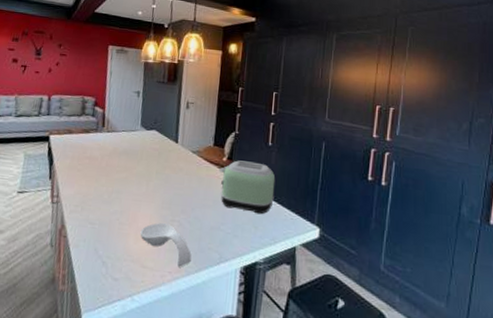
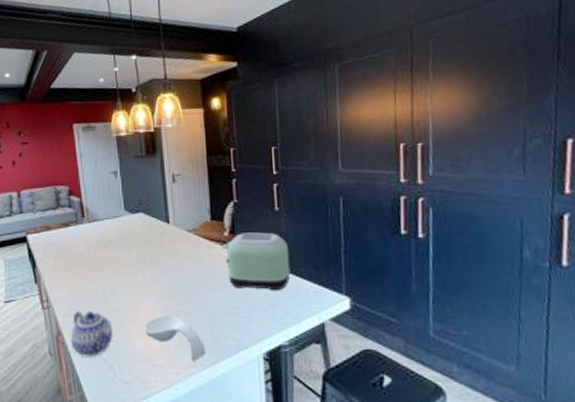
teapot: none [72,208,113,253] -> present [70,310,113,357]

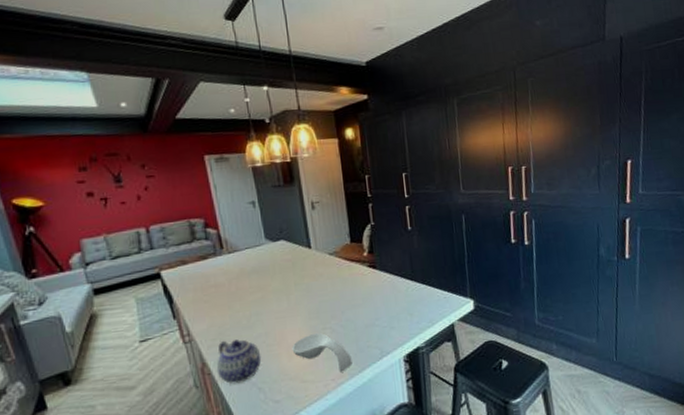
toaster: present [221,232,291,291] -> none [361,250,424,303]

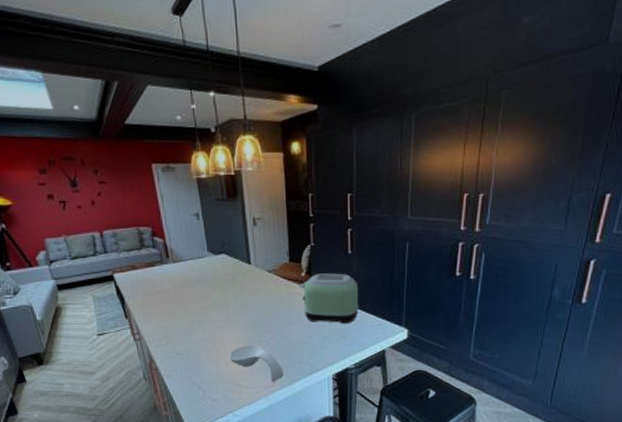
teapot: present [216,339,262,384] -> none [162,341,202,381]
toaster: none [361,250,424,303] -> present [298,273,359,324]

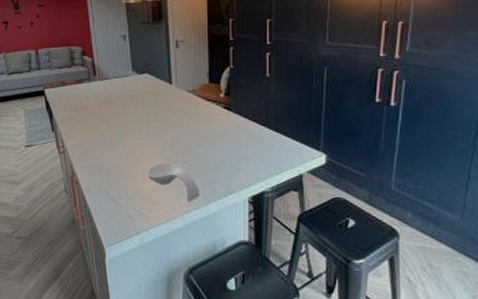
toaster: present [298,273,359,324] -> none [217,95,277,146]

